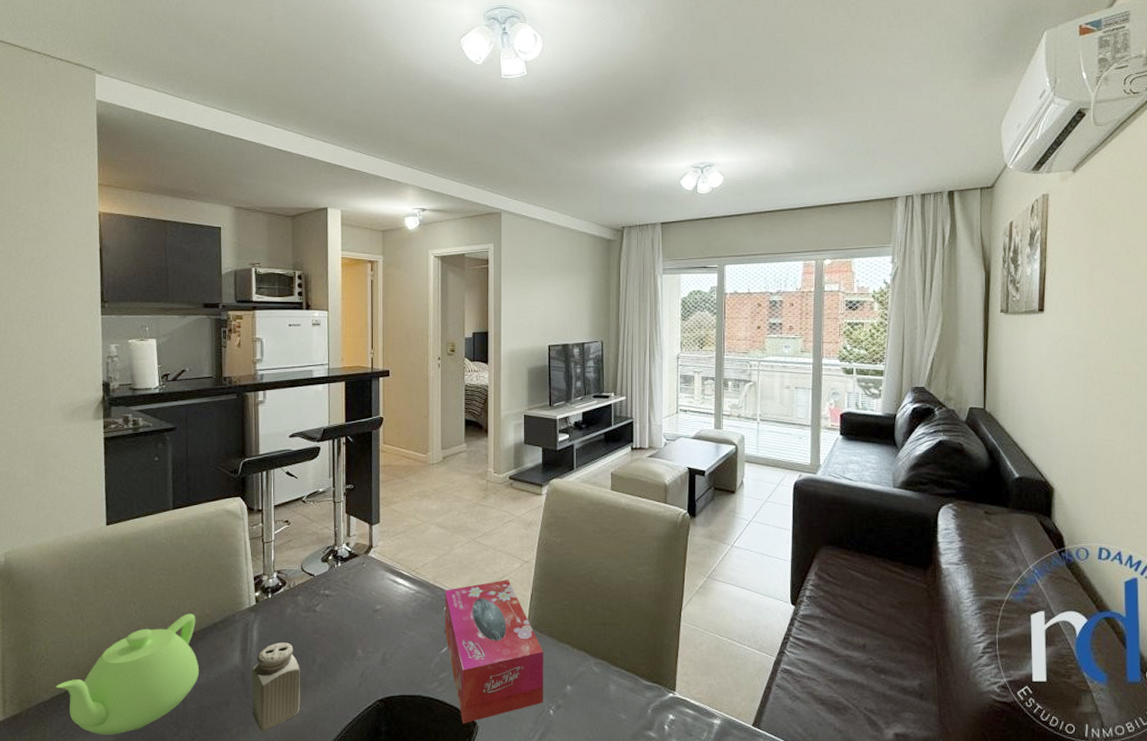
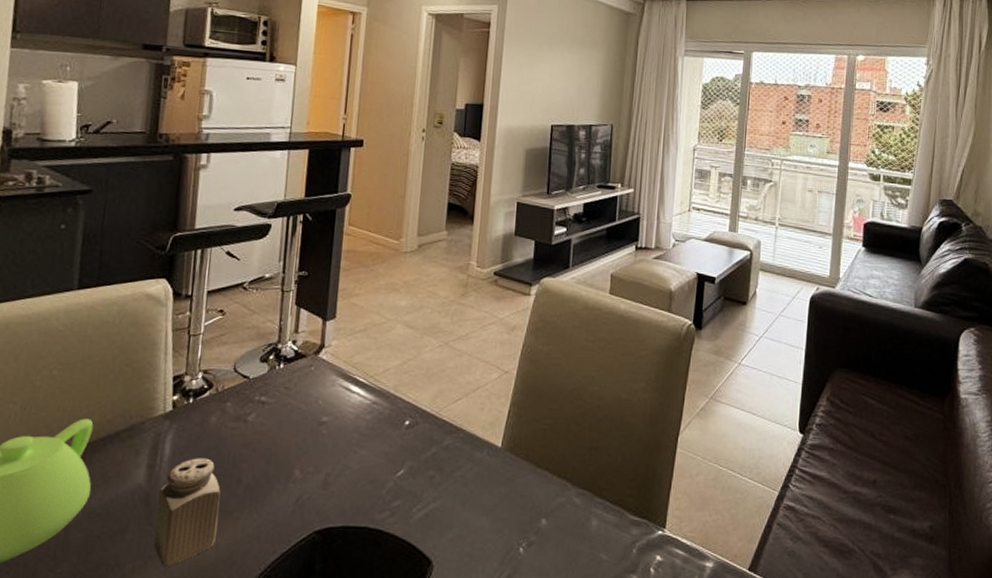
tissue box: present [444,580,543,724] -> none [402,392,518,563]

